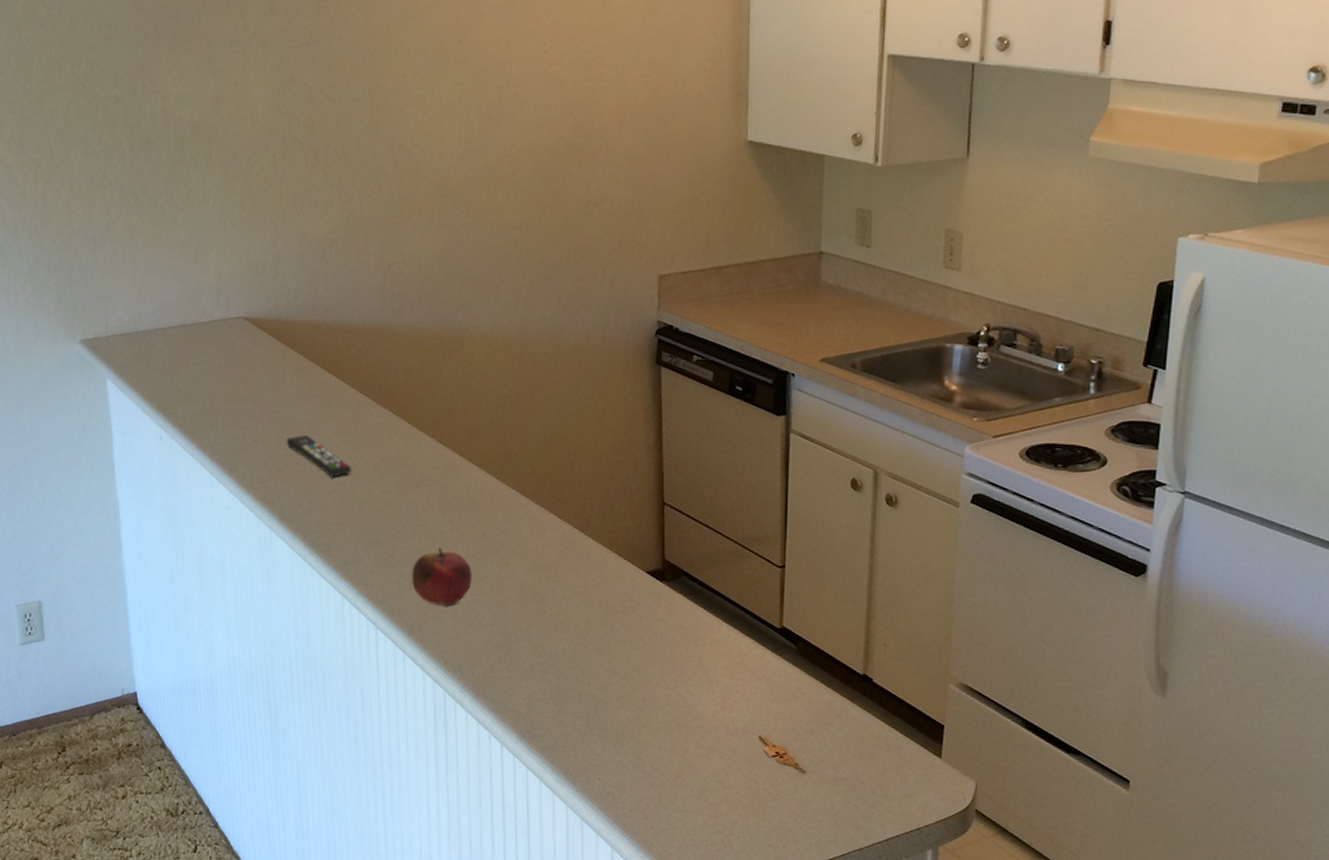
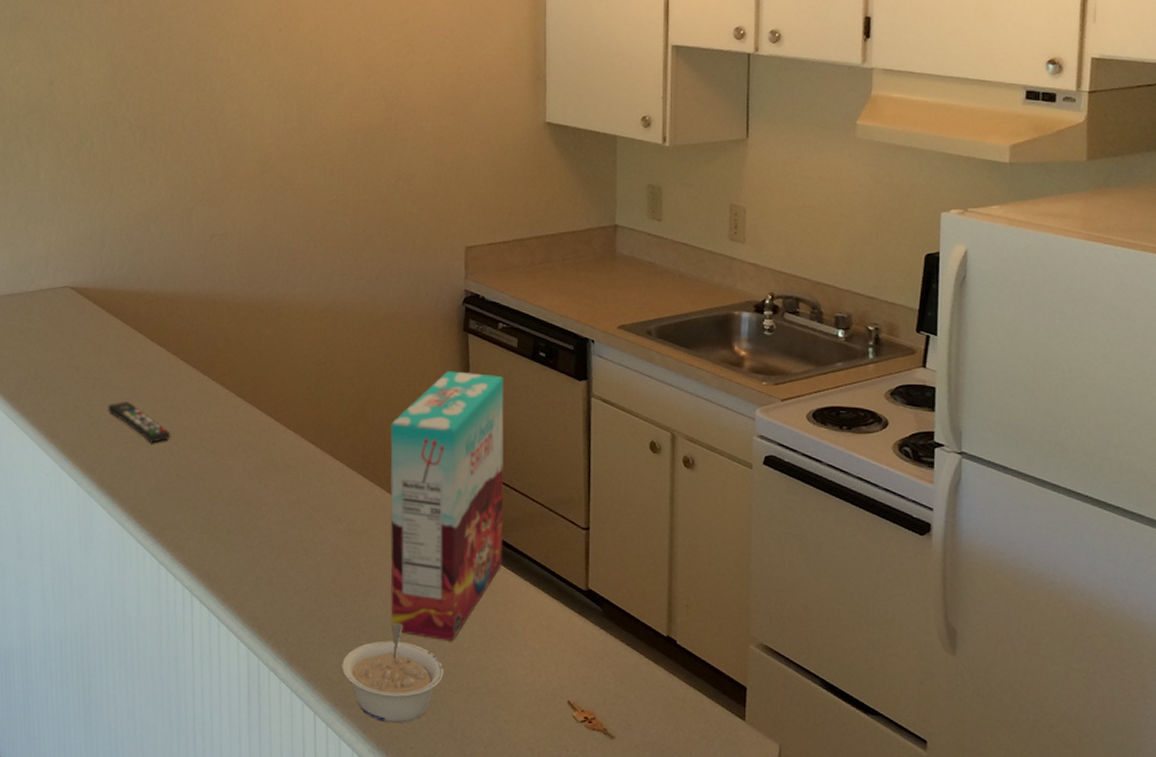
fruit: present [412,548,472,605] -> none [228,513,287,571]
legume: none [529,658,633,755] -> present [342,623,444,724]
cereal box: none [578,405,698,676] -> present [390,371,504,641]

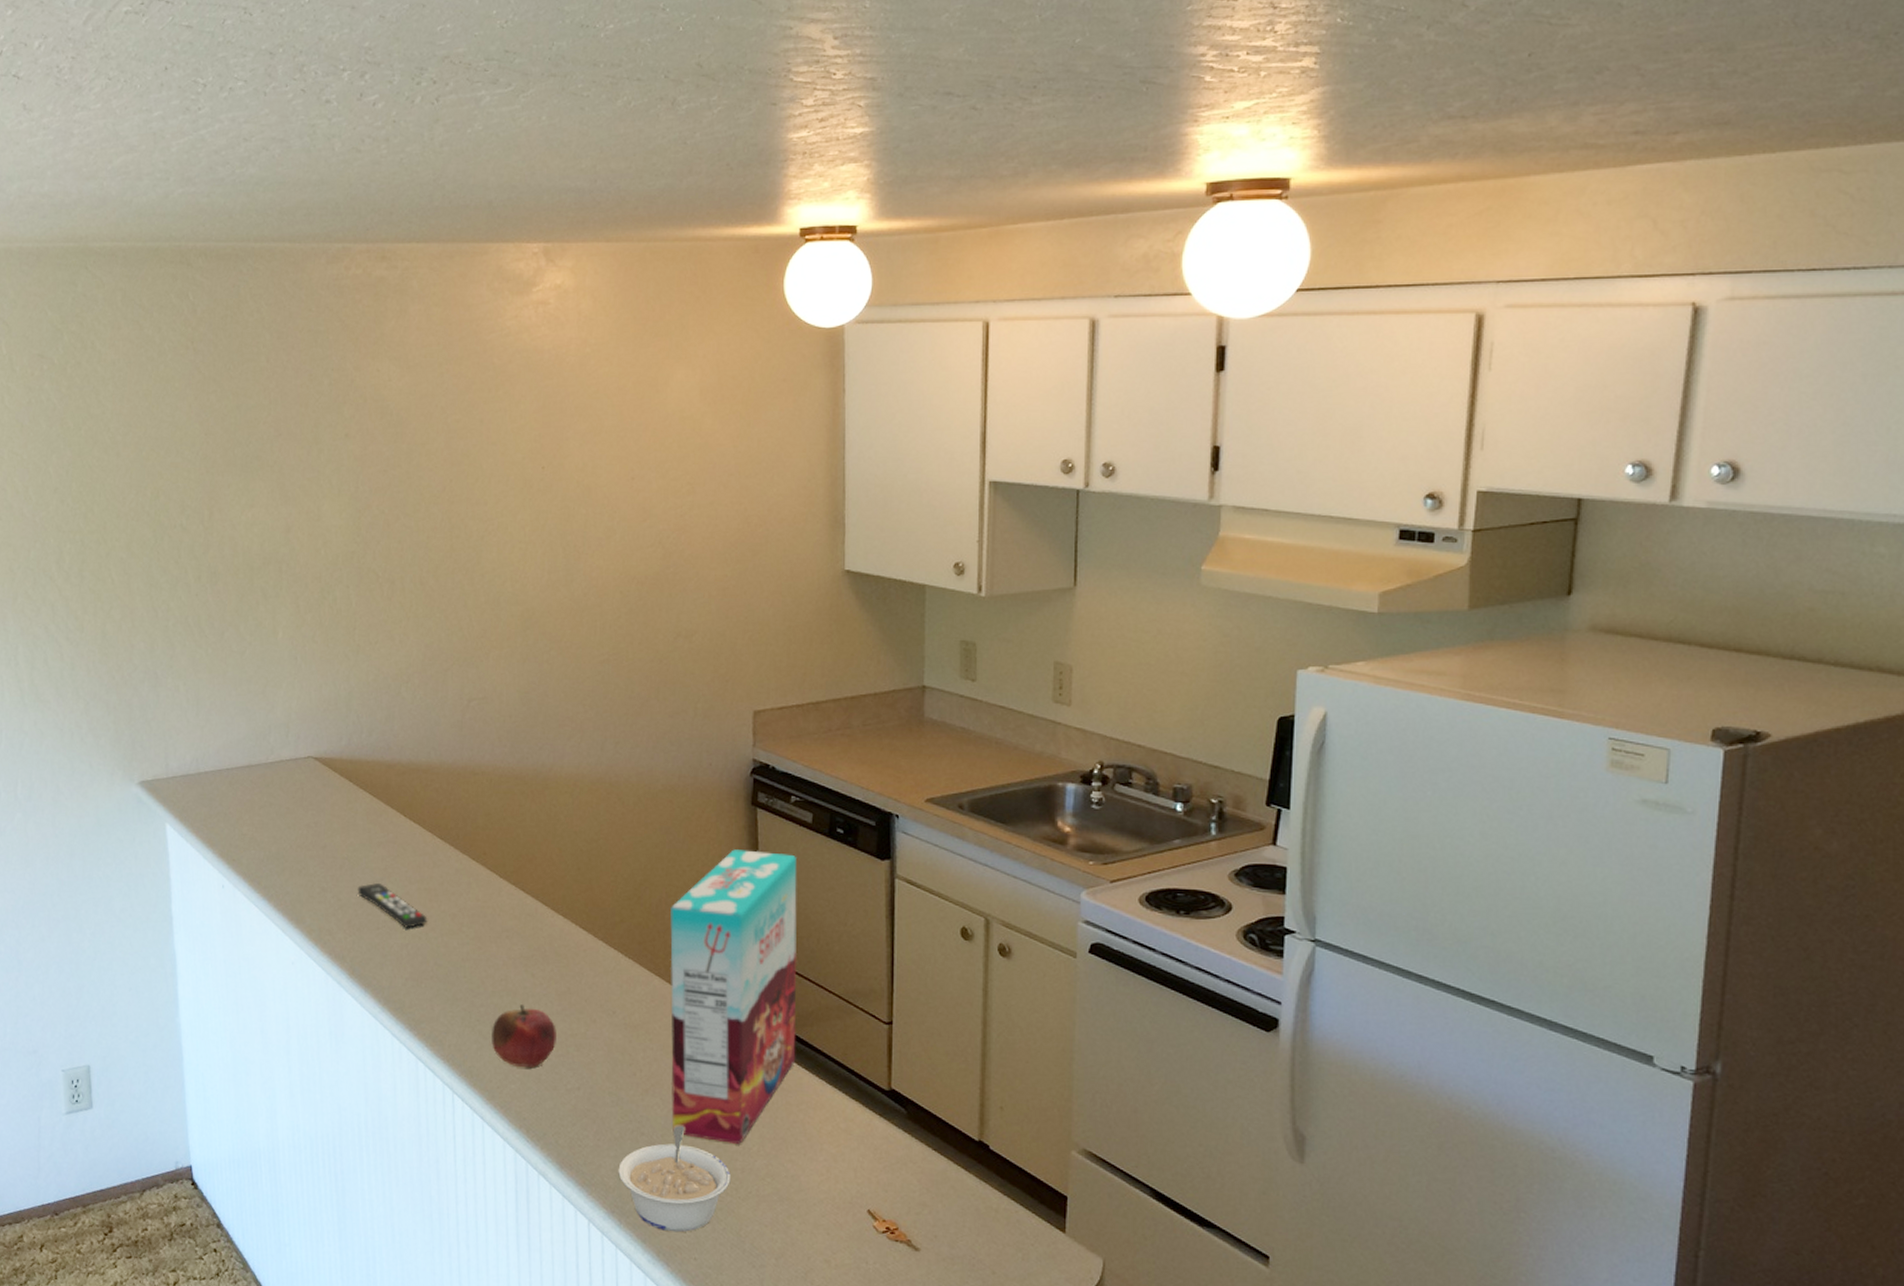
fruit: none [228,513,287,571] -> present [492,1004,556,1067]

